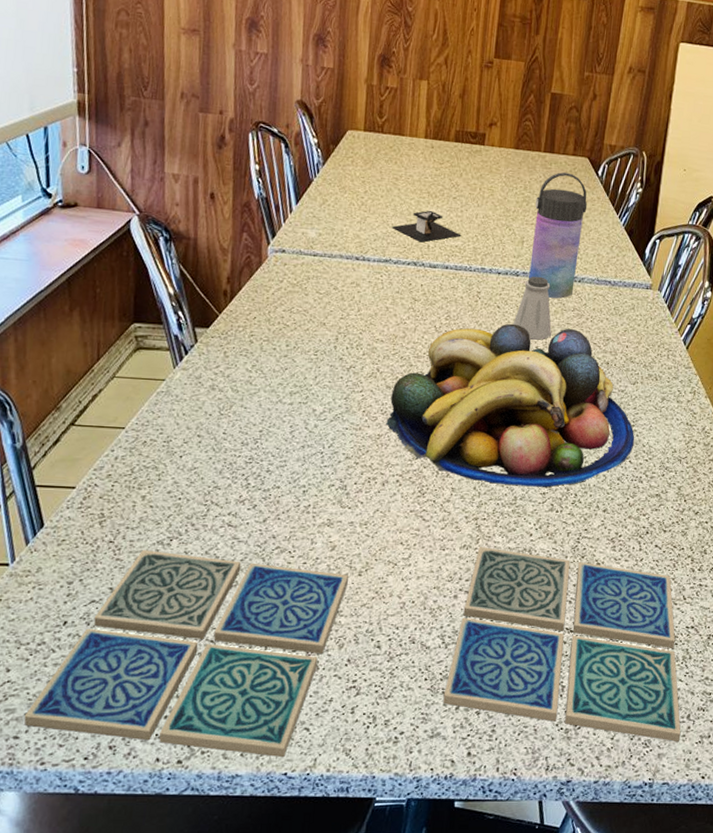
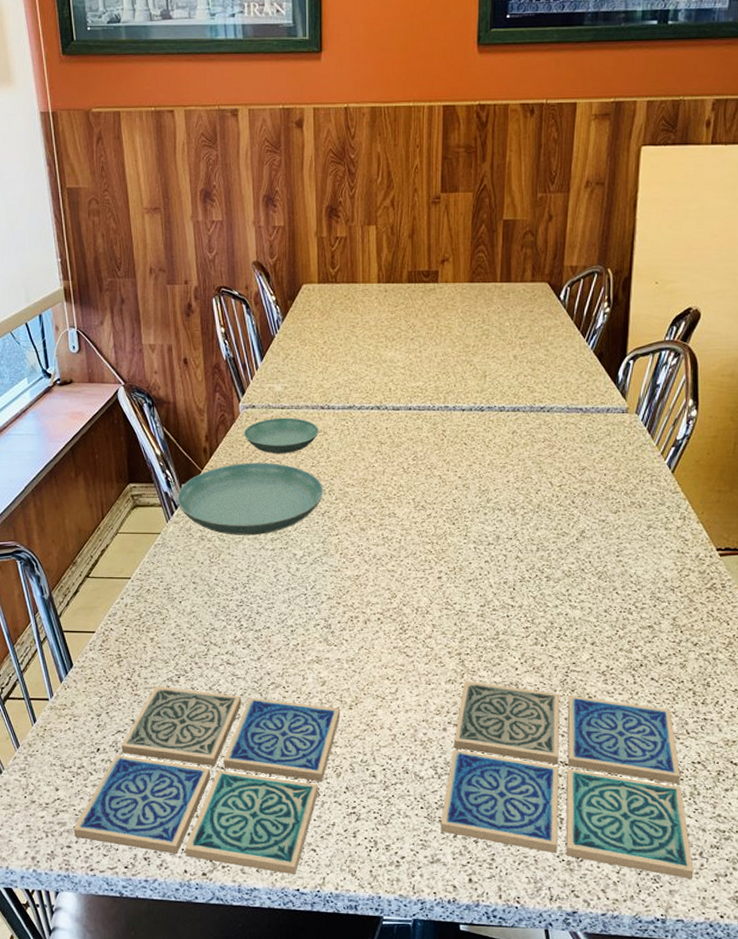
saucer: none [188,309,351,388] -> present [177,462,323,536]
saucer: none [270,265,352,303] -> present [243,417,320,453]
fruit bowl: present [386,323,635,488] -> none [363,459,621,622]
architectural model: present [391,210,461,243] -> none [352,353,422,386]
saltshaker: present [513,276,552,340] -> none [481,409,523,474]
water bottle: present [529,172,588,299] -> none [494,301,551,430]

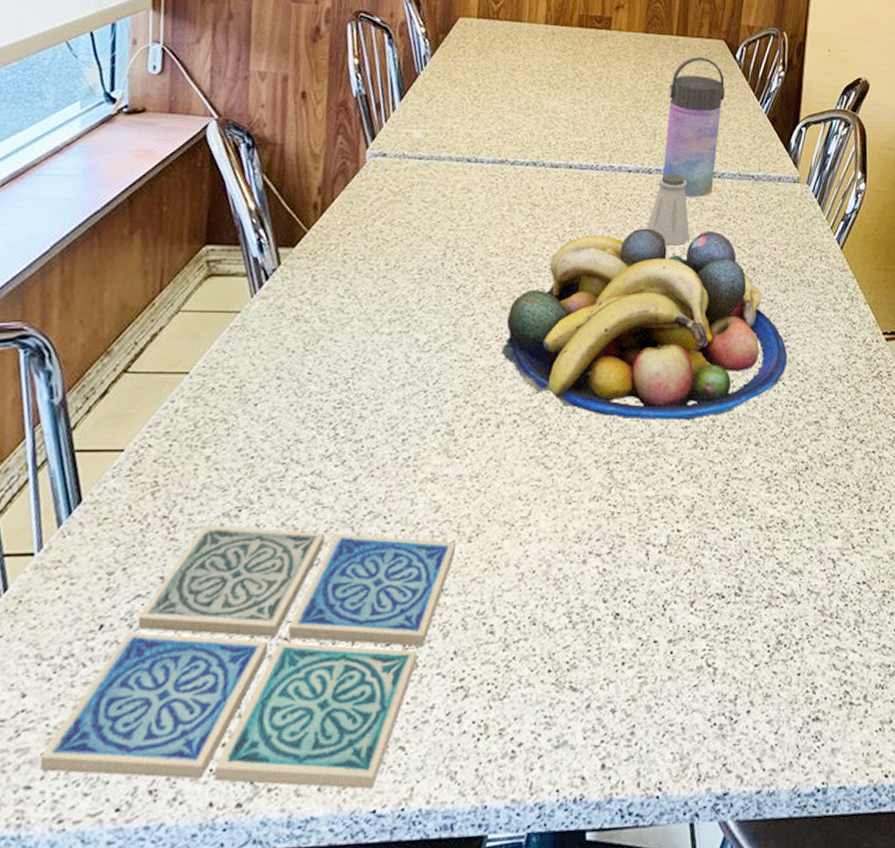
saucer: present [177,462,323,536] -> none [269,223,461,315]
saucer: present [243,417,320,453] -> none [368,169,463,213]
fruit bowl: none [363,459,621,622] -> present [501,228,788,420]
drink coaster: present [440,681,694,880] -> none [570,497,858,732]
saltshaker: none [481,409,523,474] -> present [646,173,691,246]
water bottle: none [494,301,551,430] -> present [663,57,726,197]

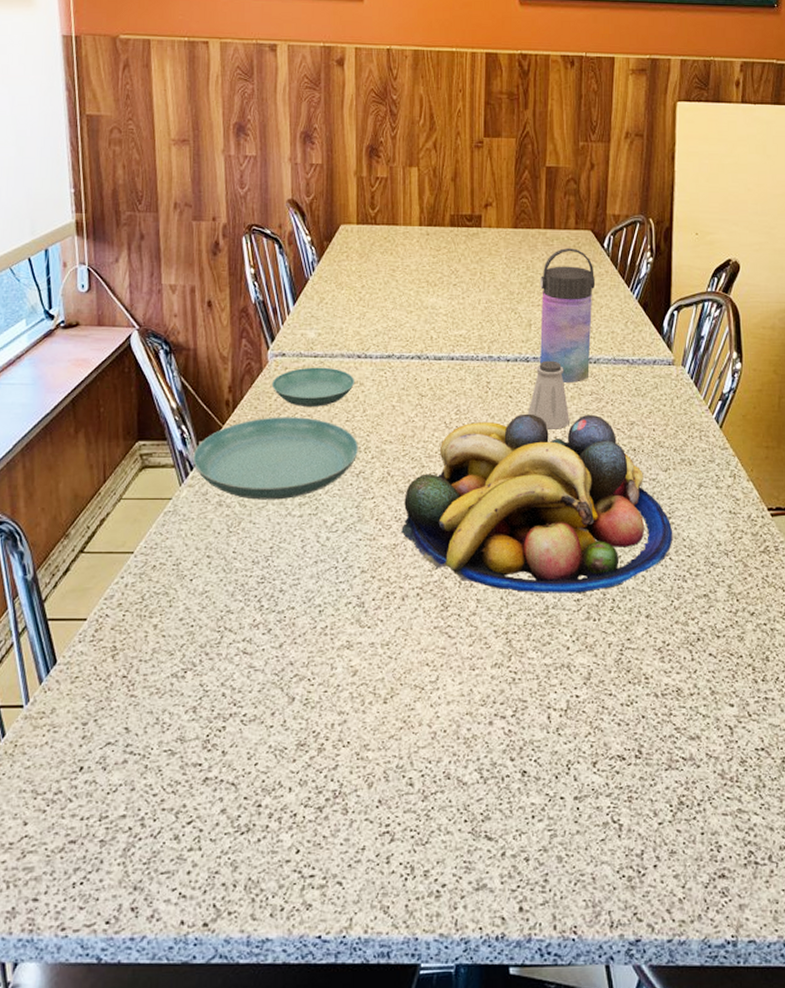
drink coaster: present [39,525,457,790] -> none [43,684,374,918]
saucer: none [269,223,461,315] -> present [193,417,358,500]
saucer: none [368,169,463,213] -> present [271,367,356,407]

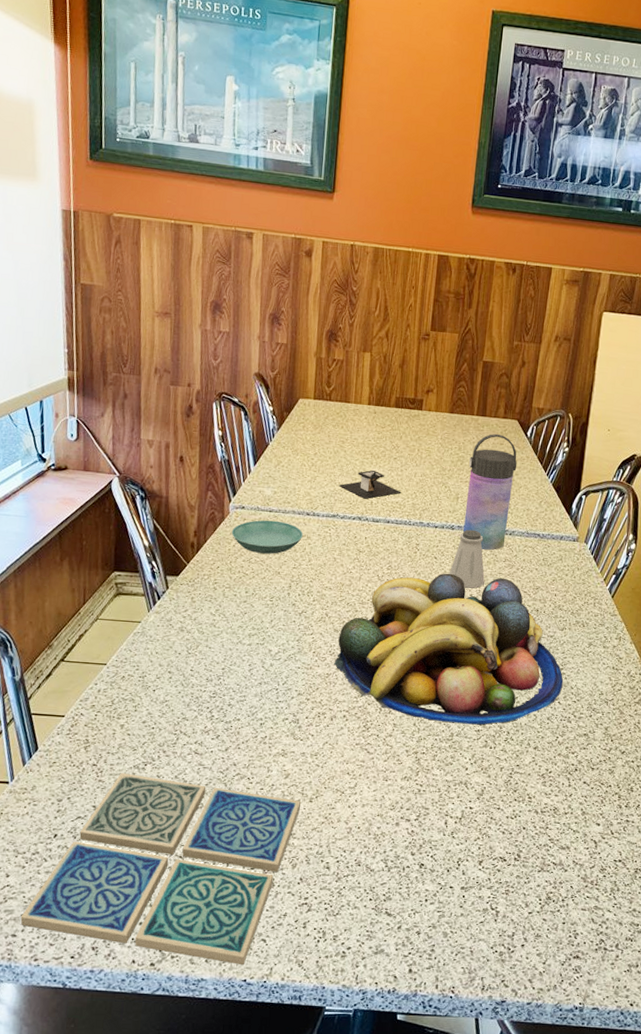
drink coaster: none [43,684,374,918] -> present [20,773,301,966]
saucer: present [193,417,358,500] -> none [160,560,302,630]
architectural model: none [392,299,465,334] -> present [338,469,402,499]

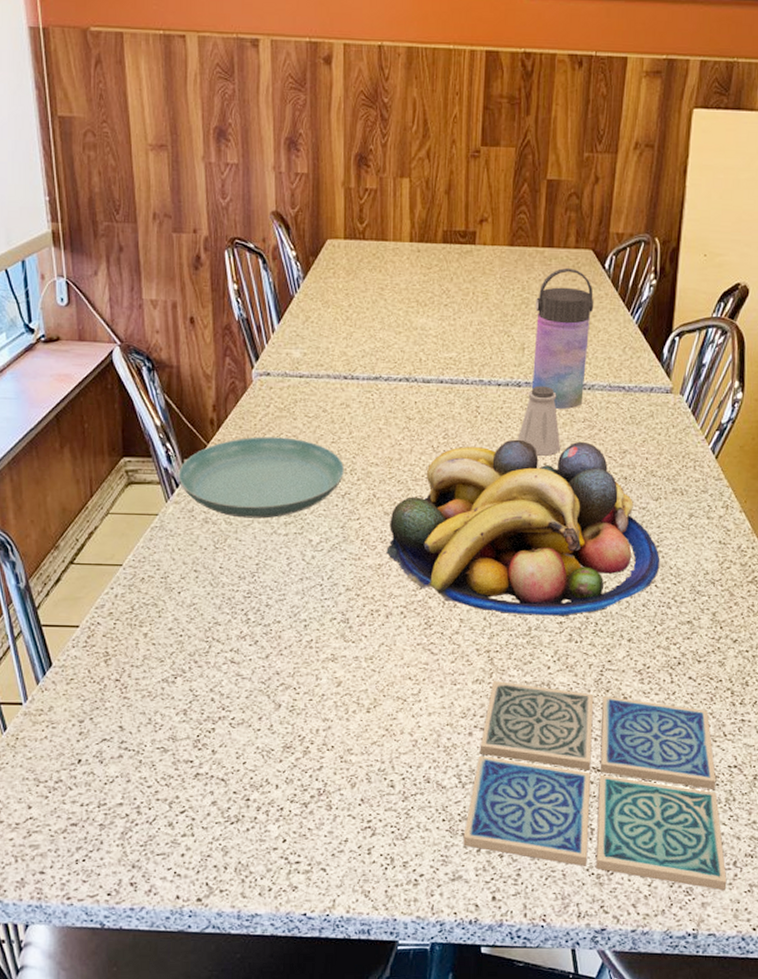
drink coaster: present [20,773,301,966] -> none [48,688,357,898]
saucer: none [160,560,302,630] -> present [178,436,344,519]
saucer: present [231,520,304,554] -> none [256,387,342,427]
architectural model: present [338,469,402,499] -> none [380,320,456,356]
drink coaster: none [386,779,610,970] -> present [463,681,727,891]

